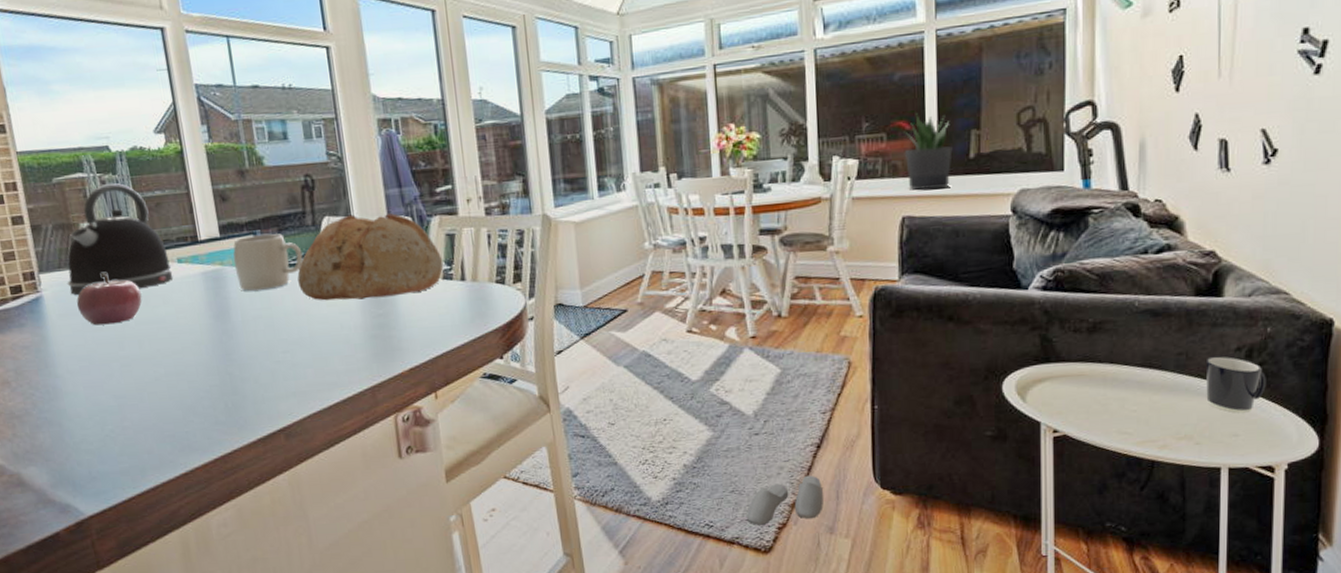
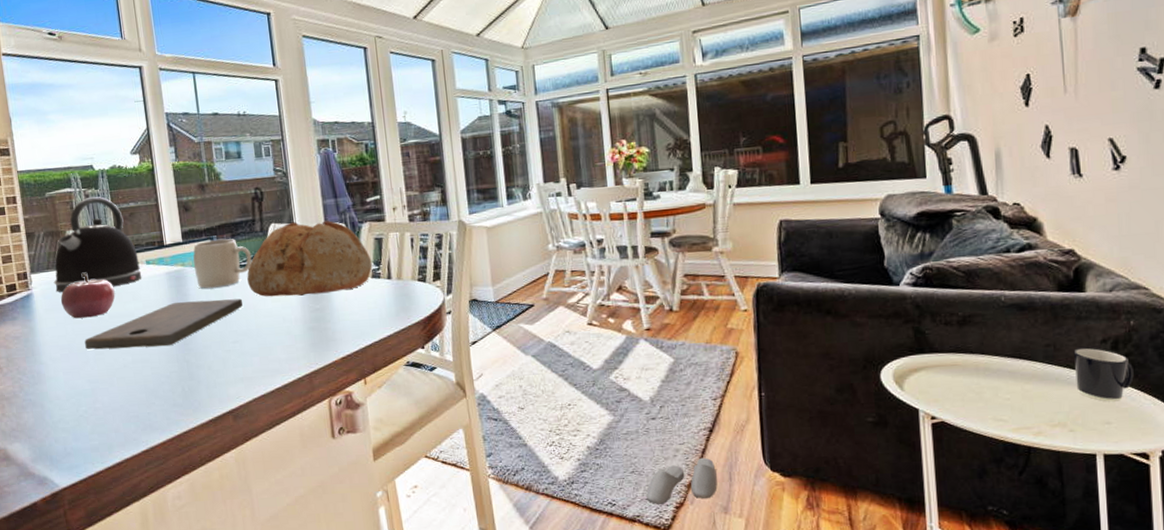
cutting board: none [107,302,293,361] -> present [84,298,243,350]
planter: present [905,113,953,191] -> none [780,128,823,197]

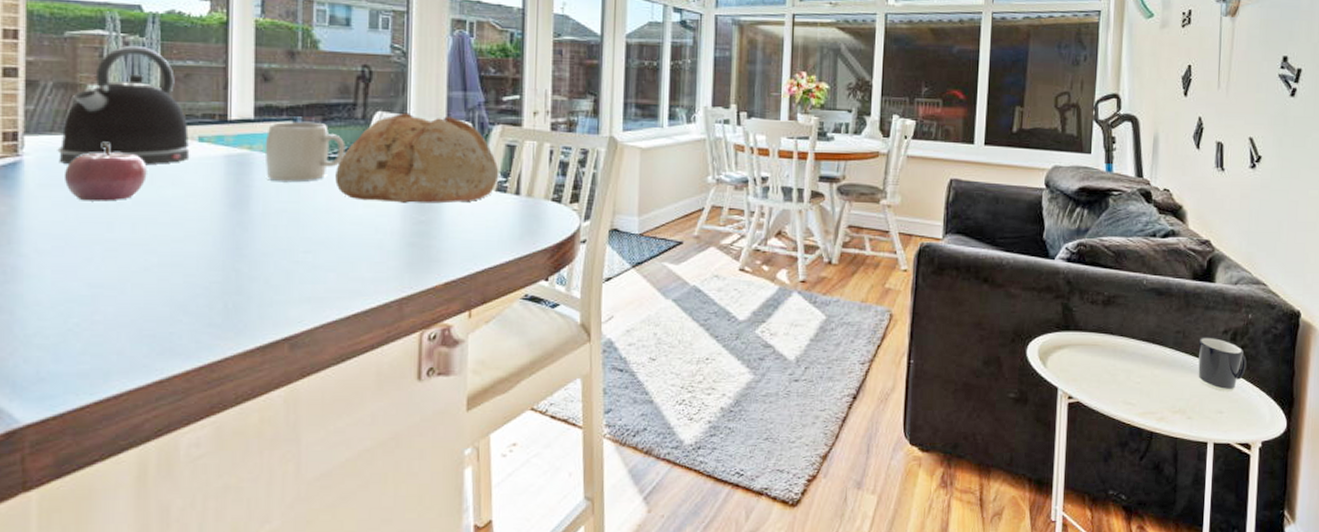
cutting board: present [84,298,243,350] -> none [91,193,324,248]
slippers: present [646,457,717,504] -> none [778,426,855,476]

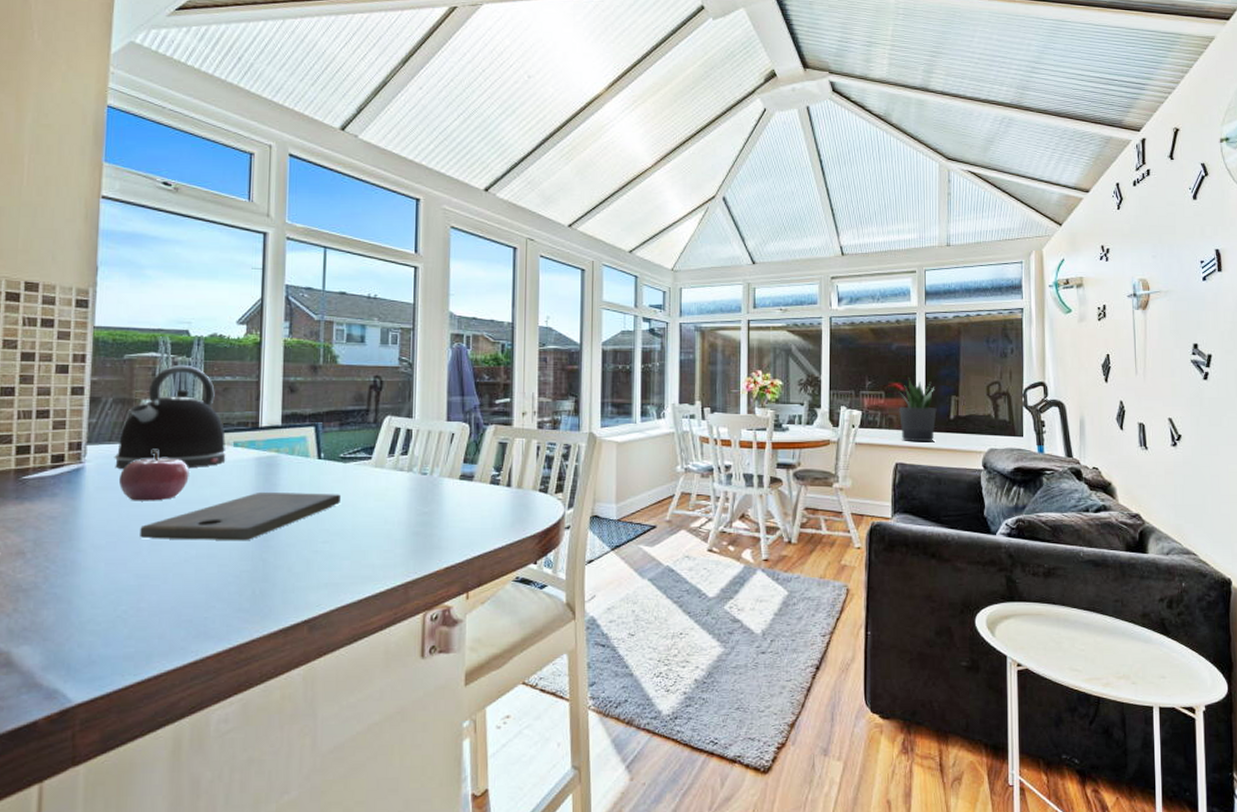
cutting board: none [91,193,324,248] -> present [140,491,340,540]
mug: present [264,121,346,181] -> none [290,426,360,479]
bread: present [335,112,499,204] -> none [350,416,493,496]
planter: none [957,85,999,157] -> present [899,378,937,442]
mug: present [1198,337,1247,392] -> none [1137,605,1184,657]

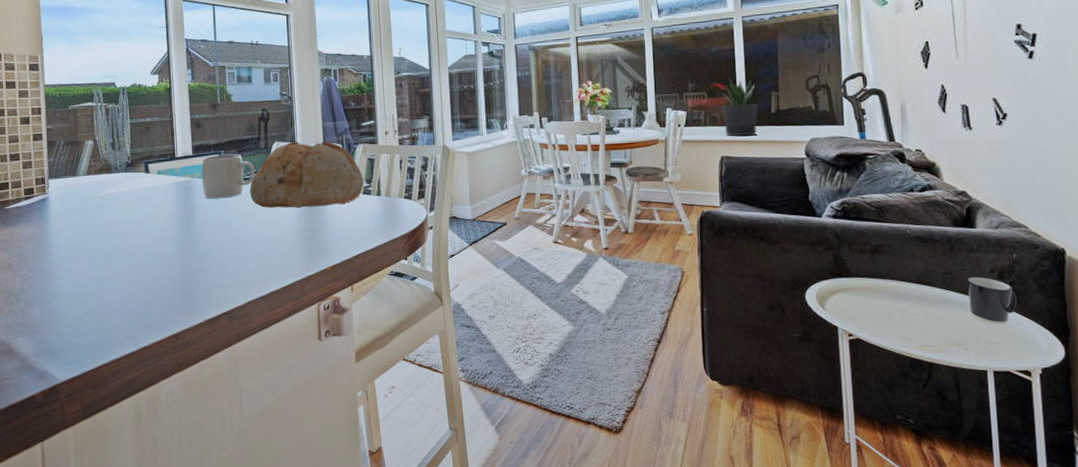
kettle: present [114,364,228,469] -> none [69,110,154,197]
fruit: present [119,450,189,501] -> none [75,180,126,222]
cutting board: present [140,491,340,540] -> none [94,209,244,252]
mug: none [290,426,360,479] -> present [201,154,255,198]
bread: none [350,416,493,496] -> present [250,141,364,208]
mug: none [1137,605,1184,657] -> present [966,276,1017,325]

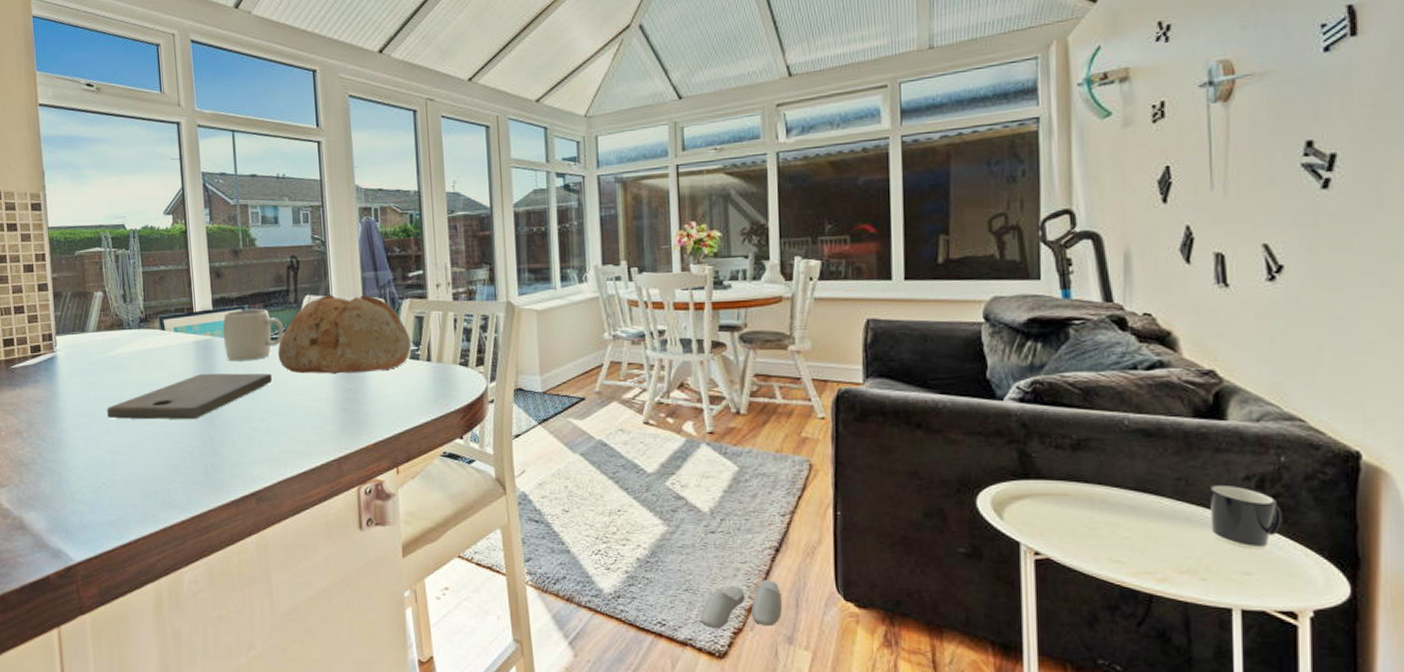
cutting board: none [94,209,244,252] -> present [107,373,272,420]
slippers: none [601,366,664,408] -> present [701,579,782,628]
planter: present [722,78,758,137] -> none [870,217,920,294]

